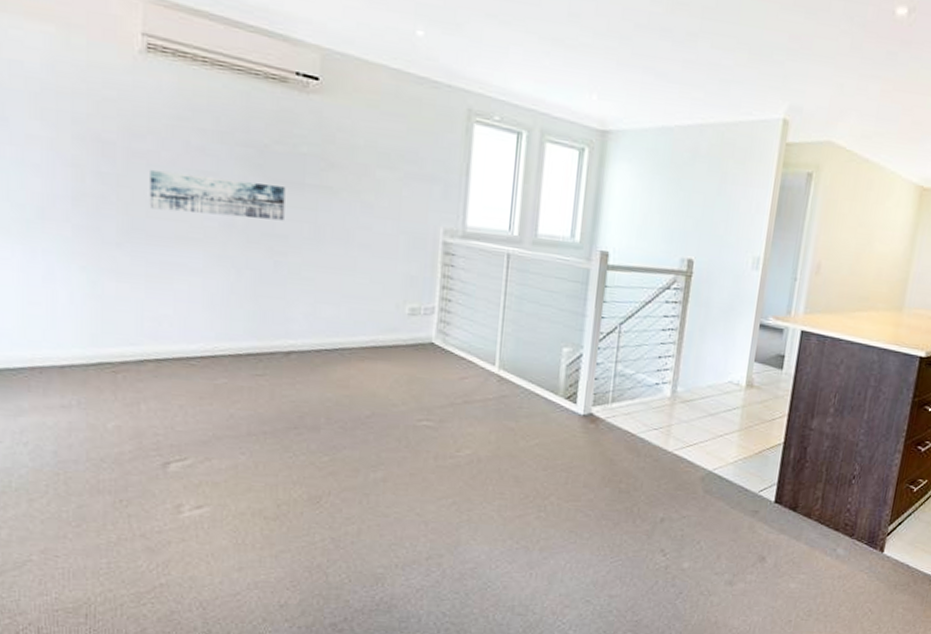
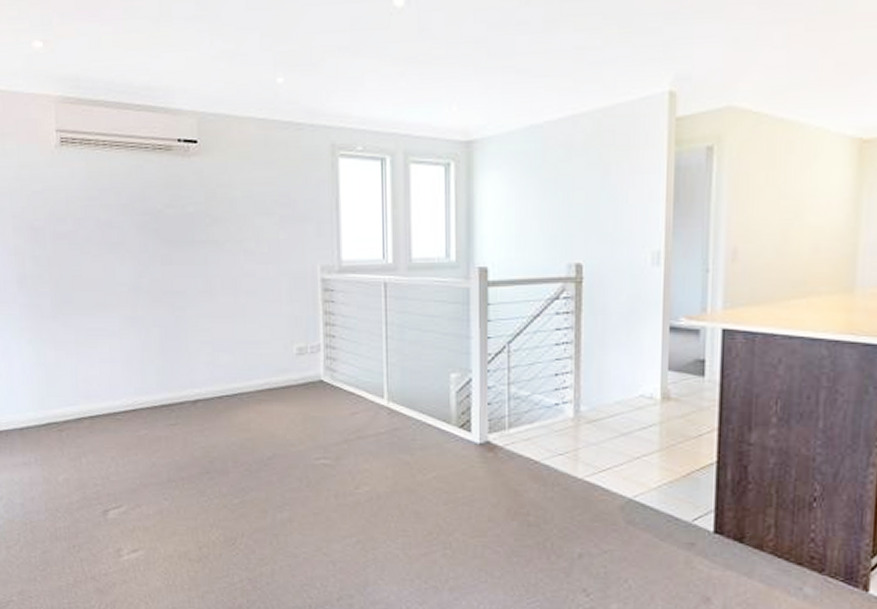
wall art: present [149,169,286,221] -> none [71,246,180,282]

